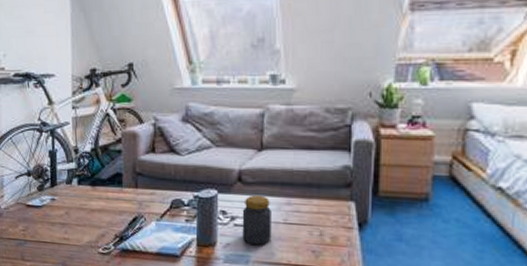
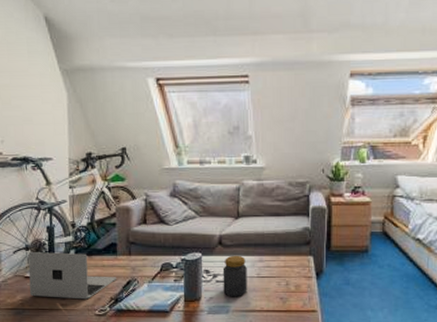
laptop: none [30,178,122,235] -> present [28,252,116,300]

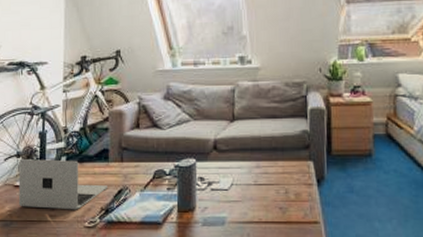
jar: present [222,255,247,297] -> none [218,161,244,207]

